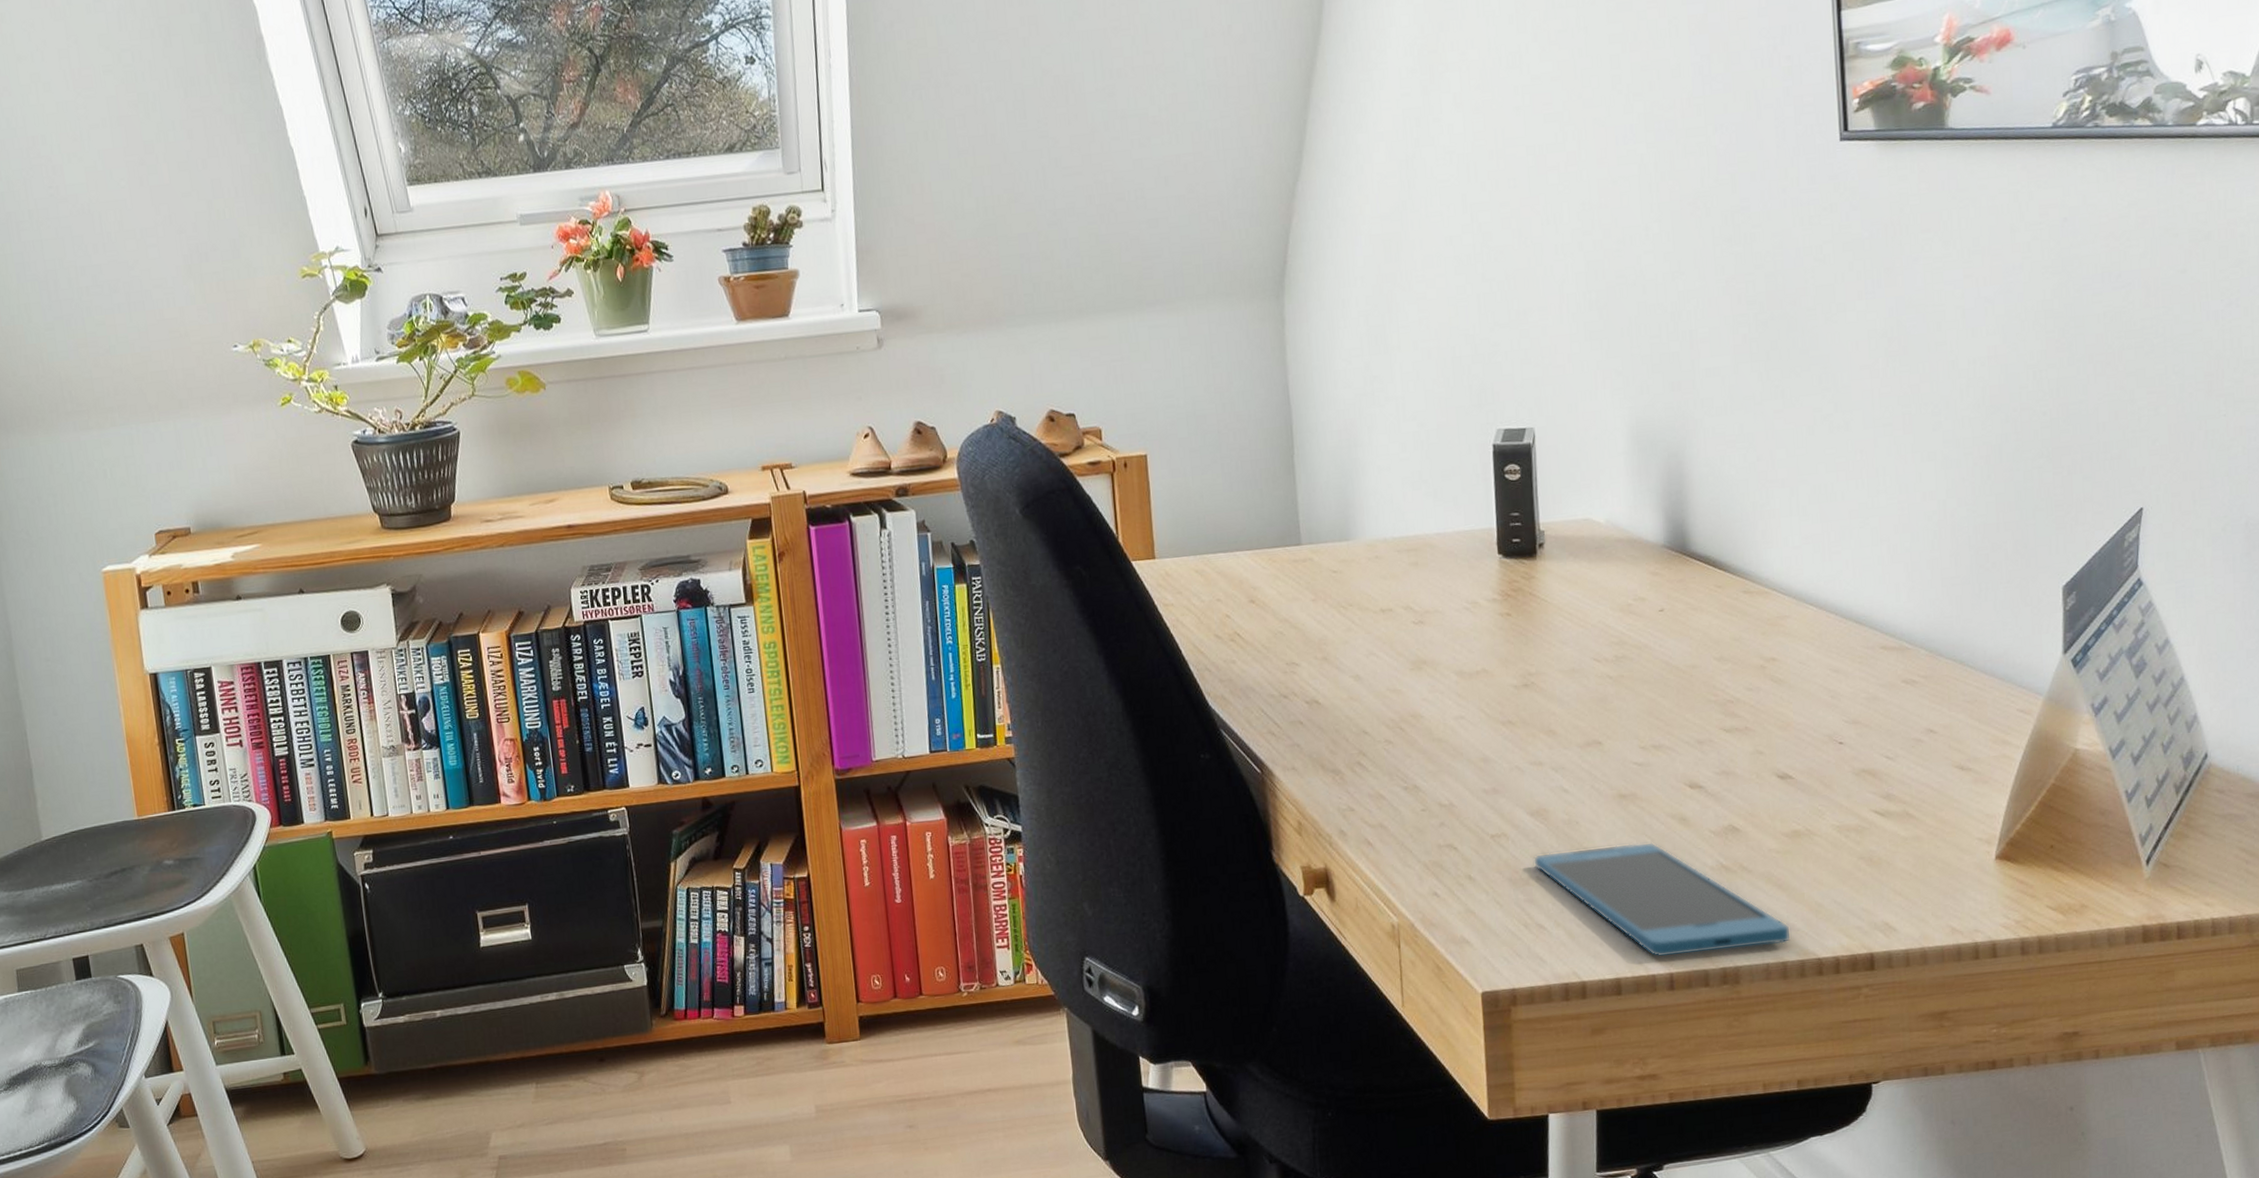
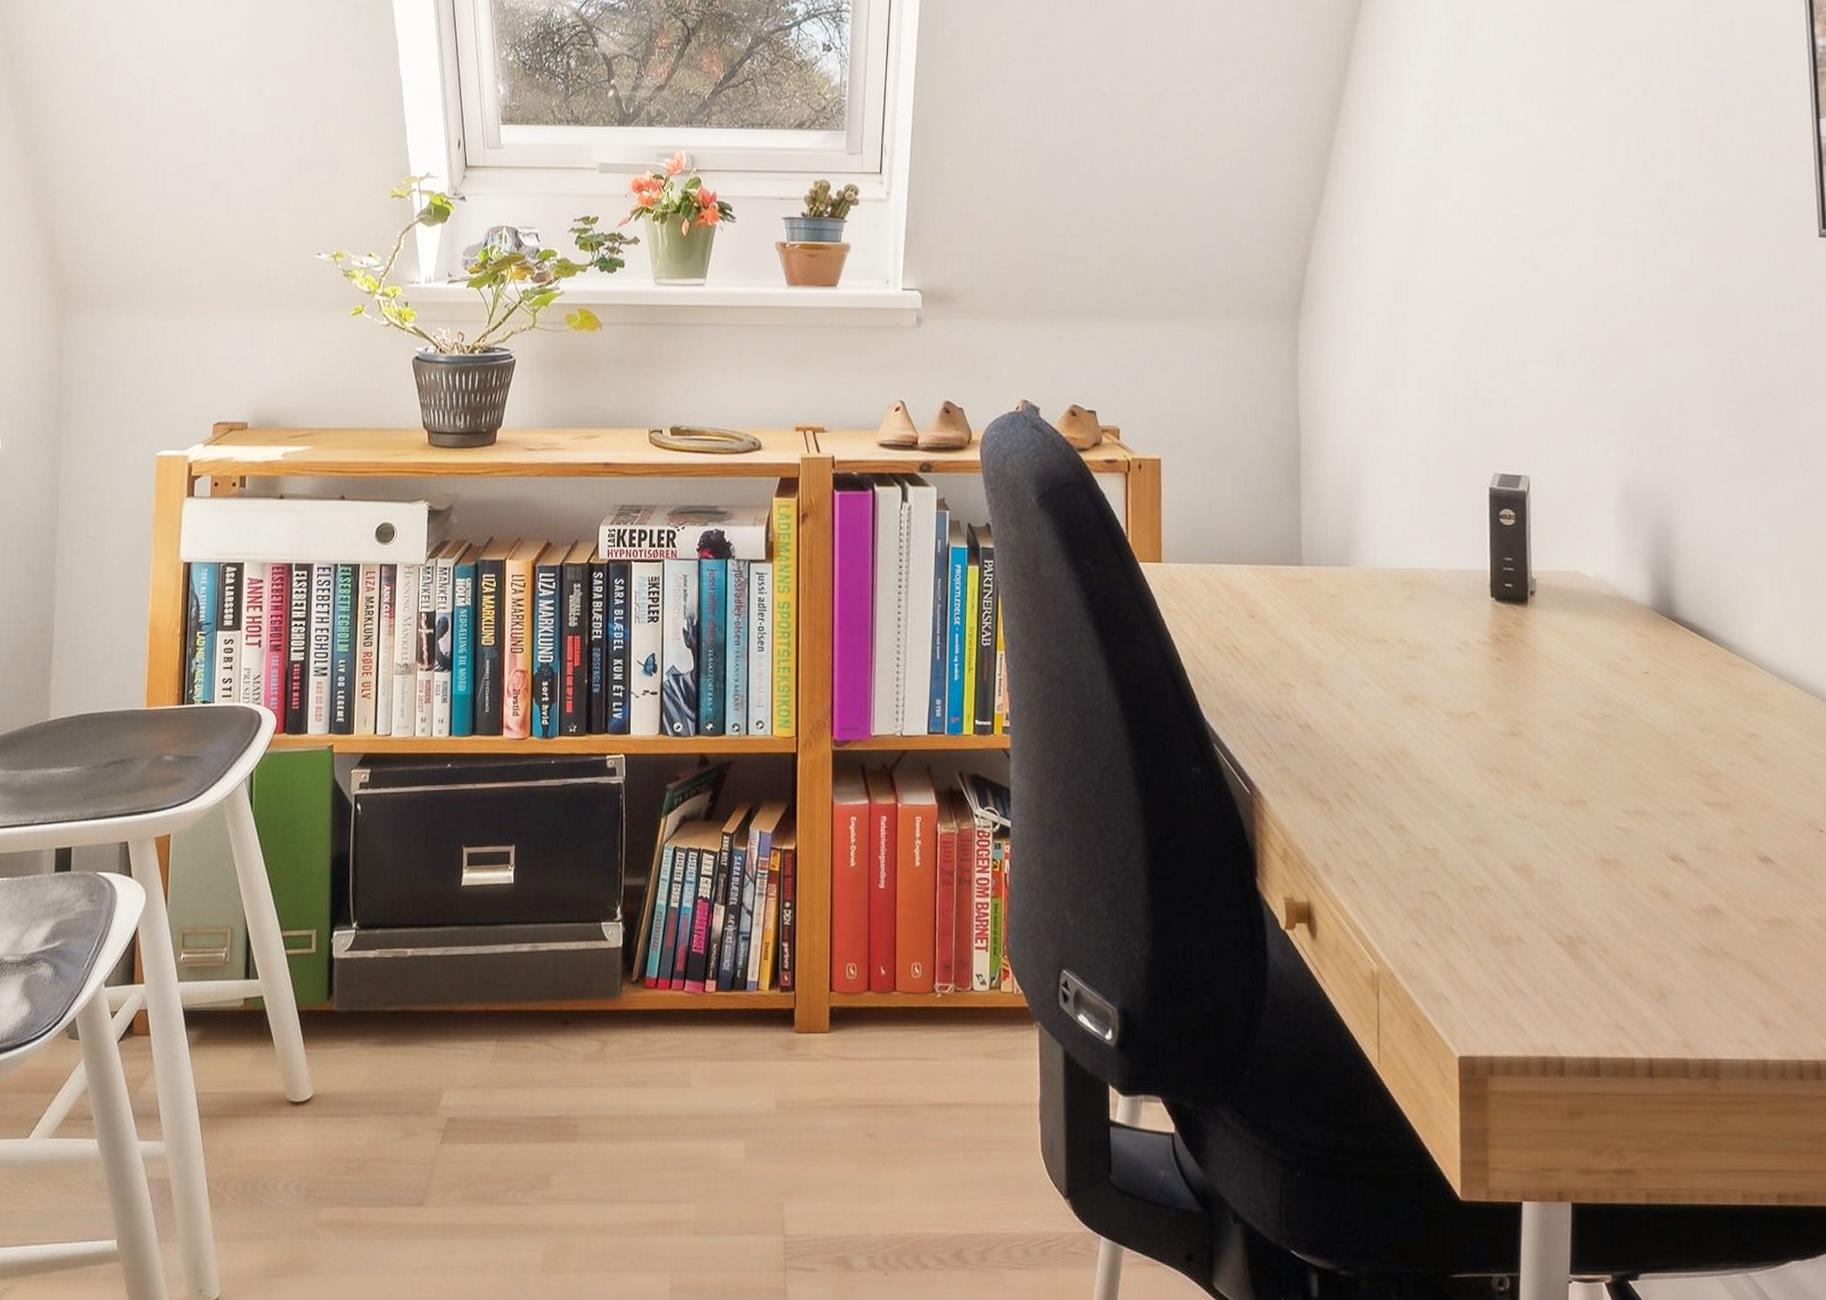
smartphone: present [1533,842,1792,958] -> none [1514,913,1772,1041]

